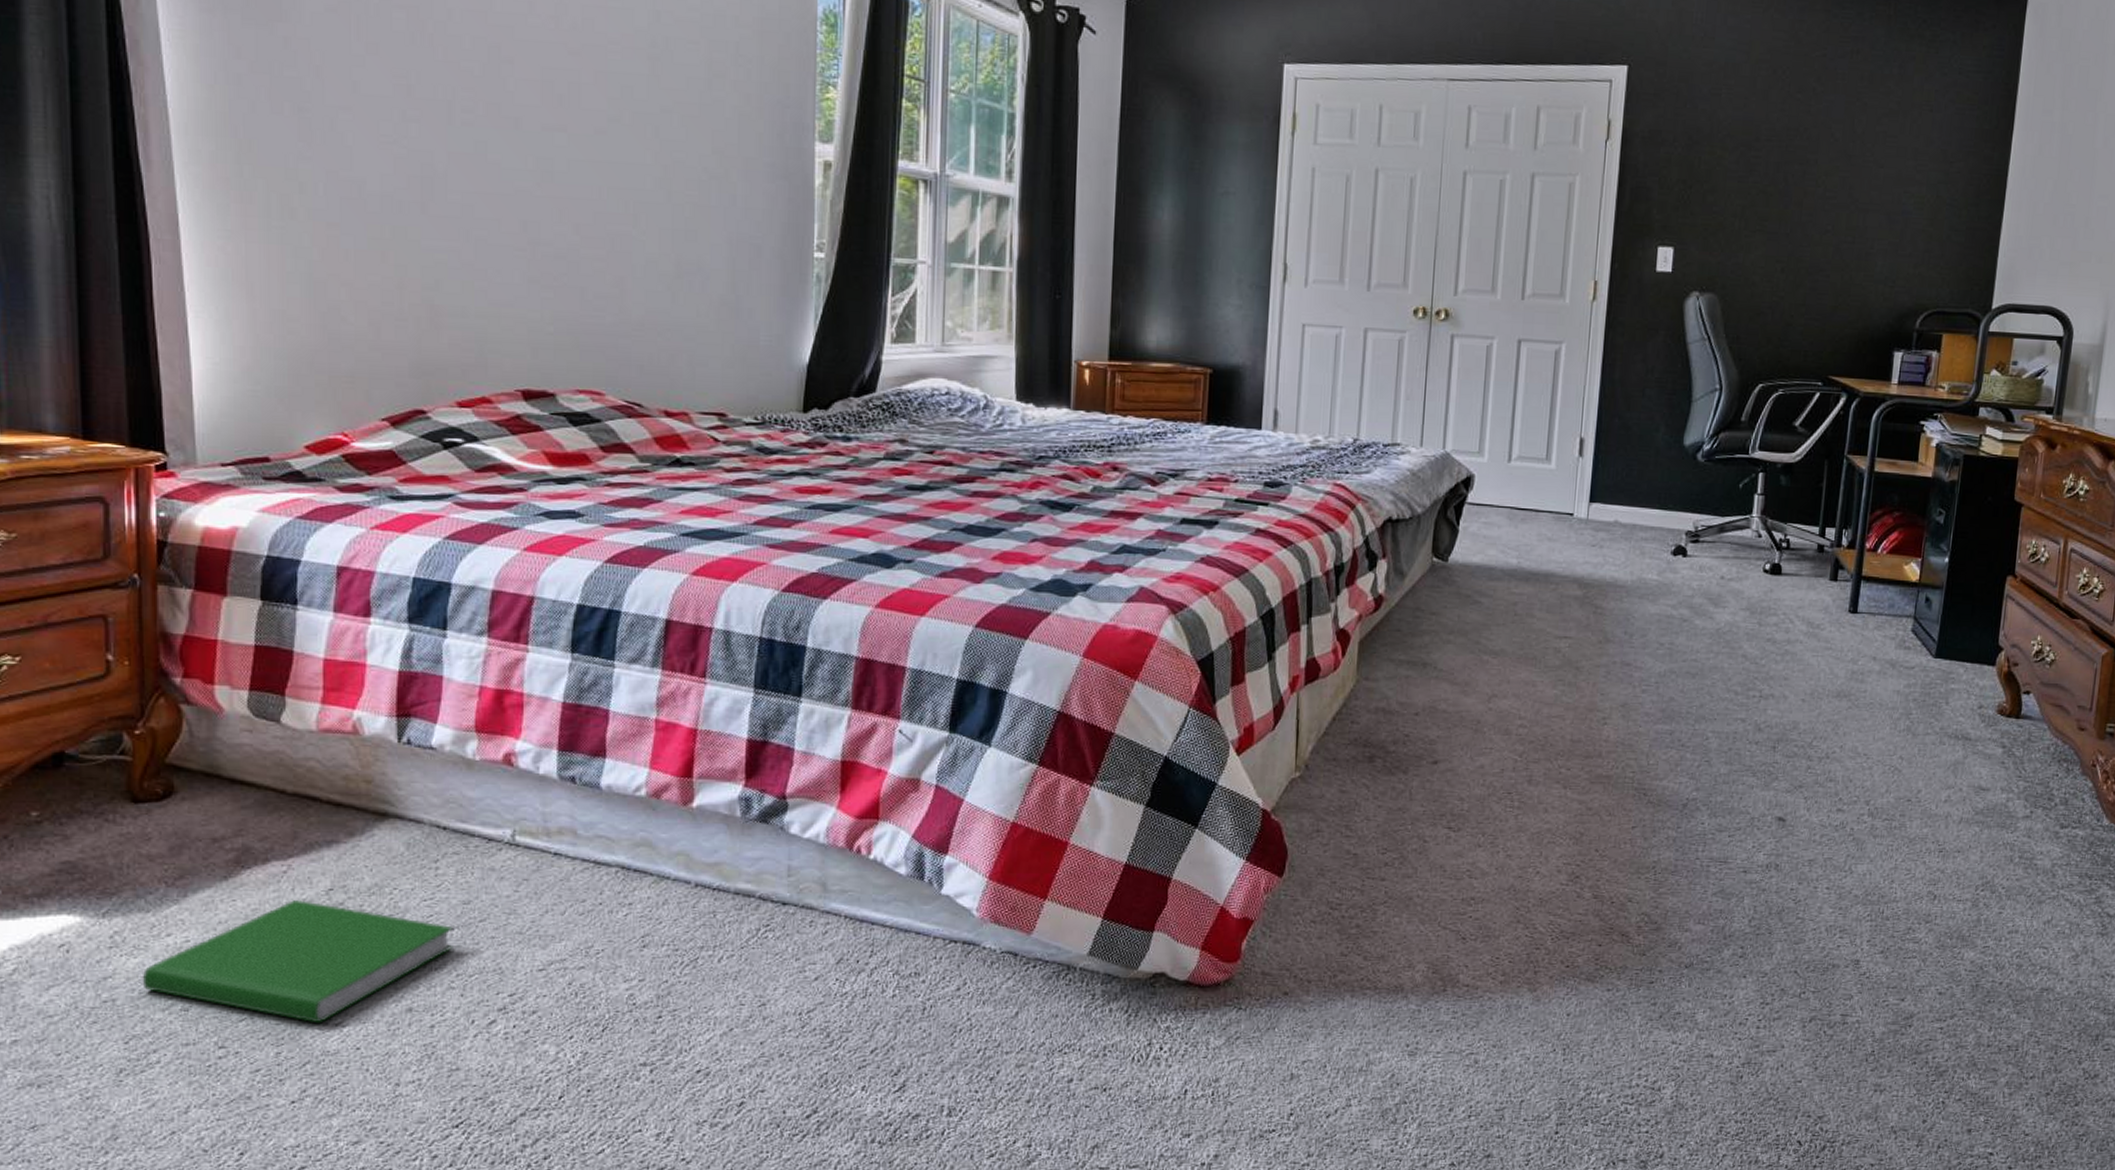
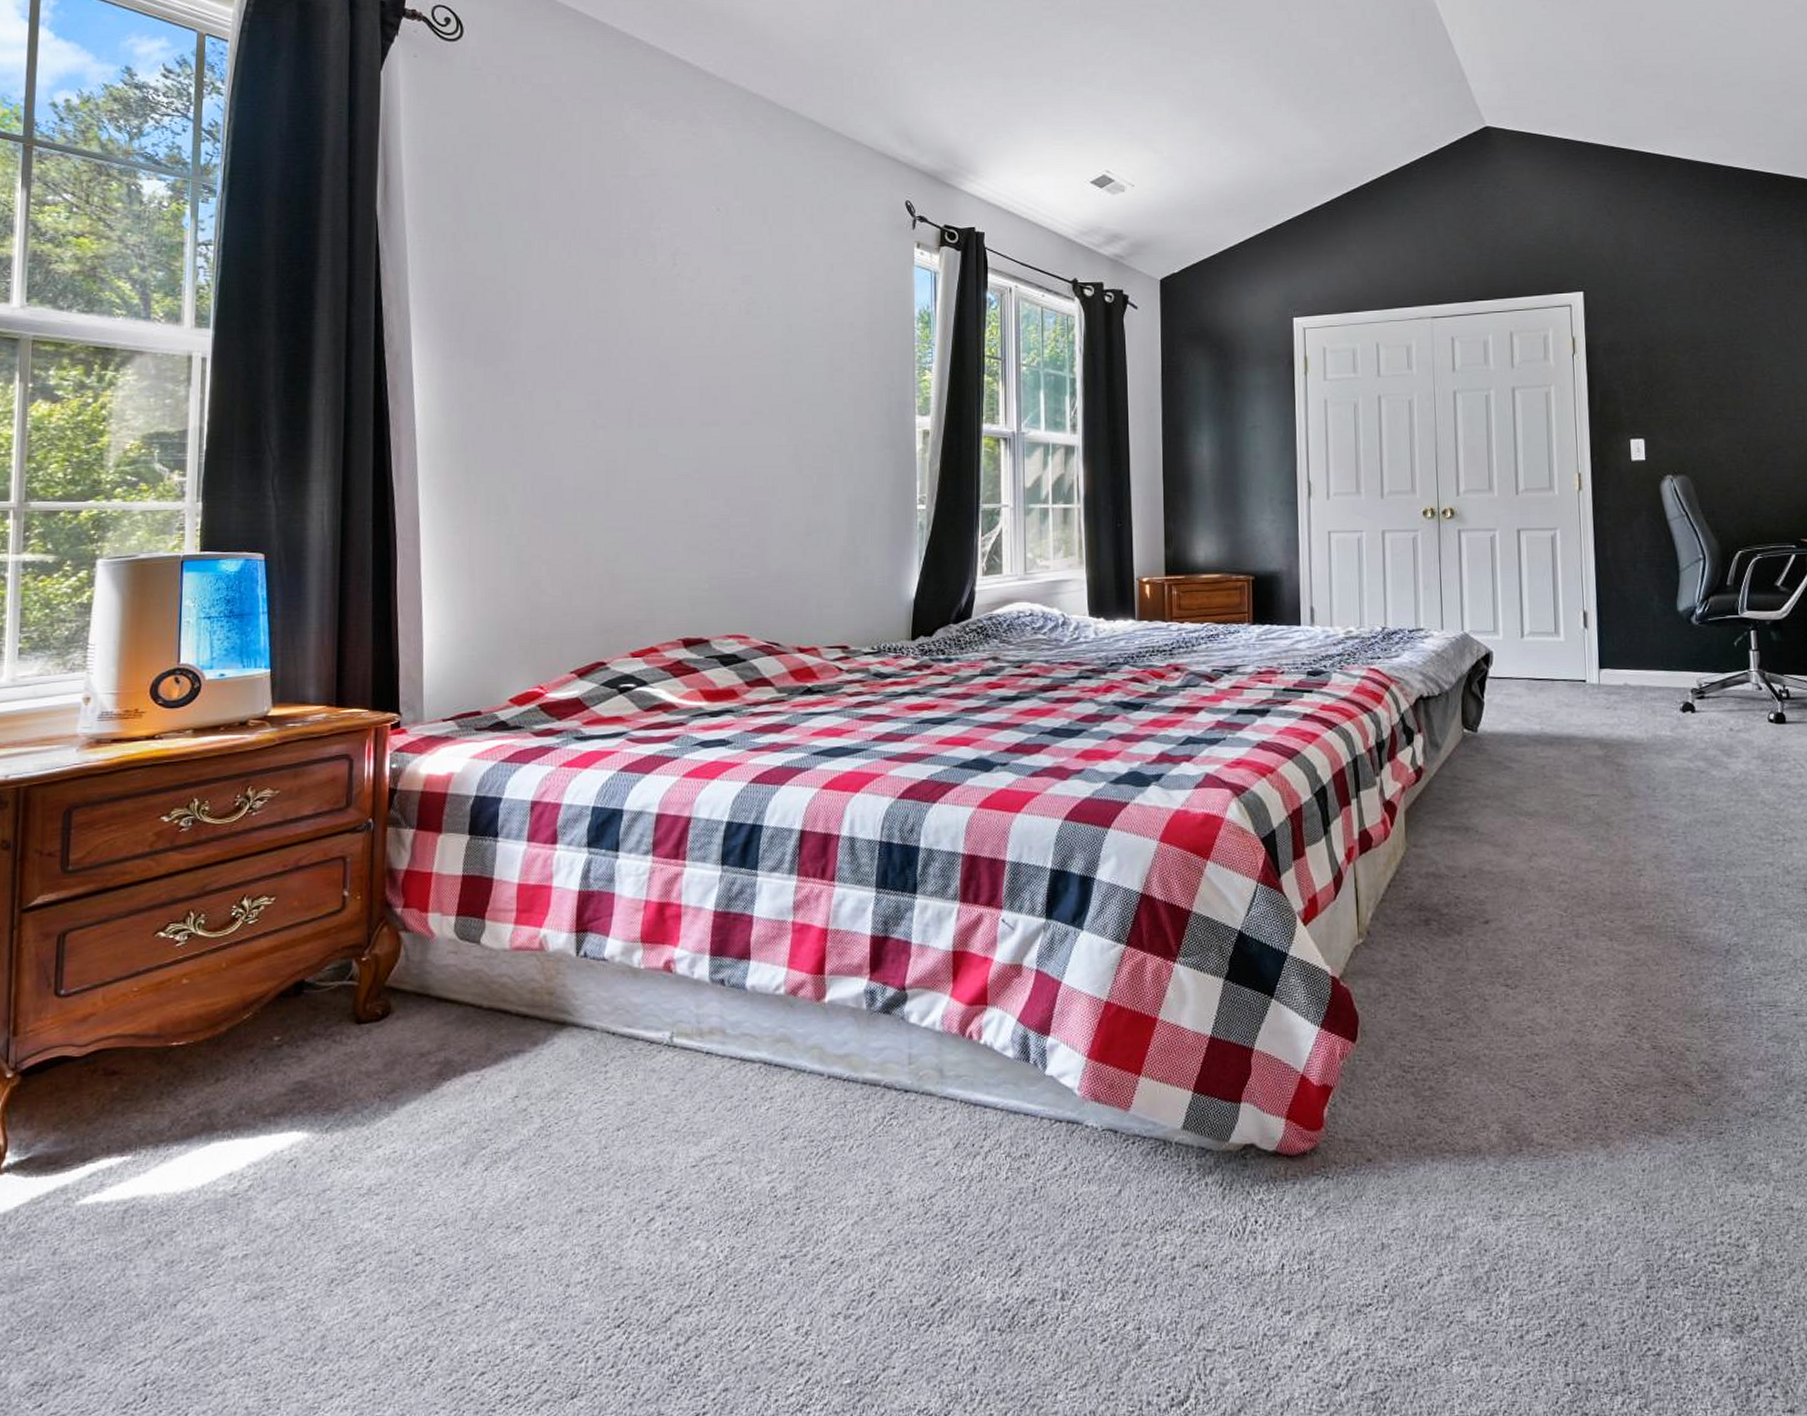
hardcover book: present [142,899,453,1024] -> none [355,1107,619,1227]

